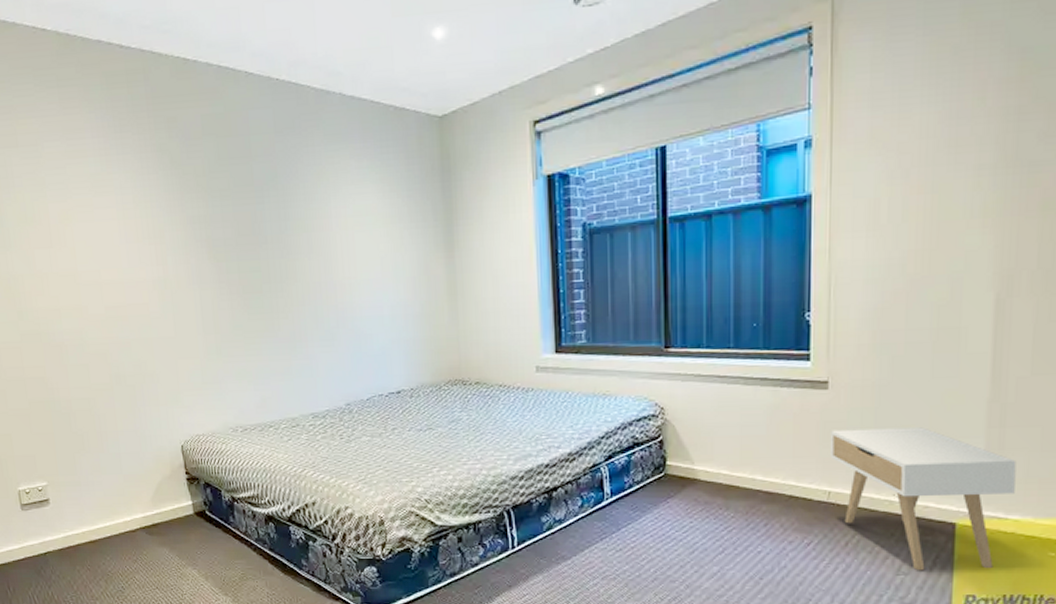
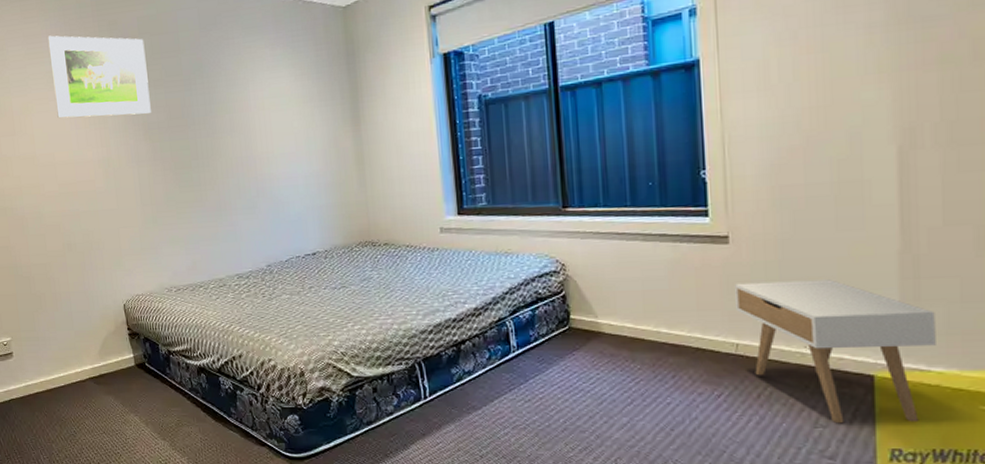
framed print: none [92,130,216,230] -> present [47,35,151,119]

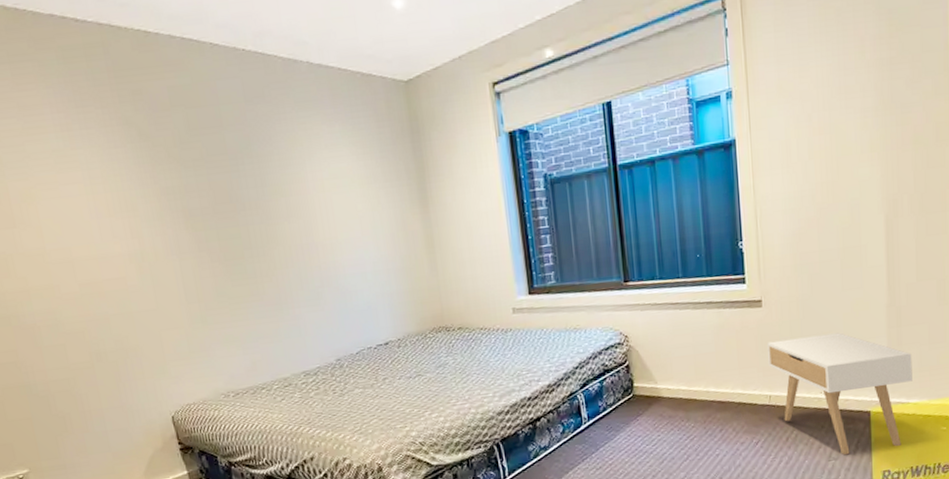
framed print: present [47,35,151,119] -> none [51,106,192,206]

